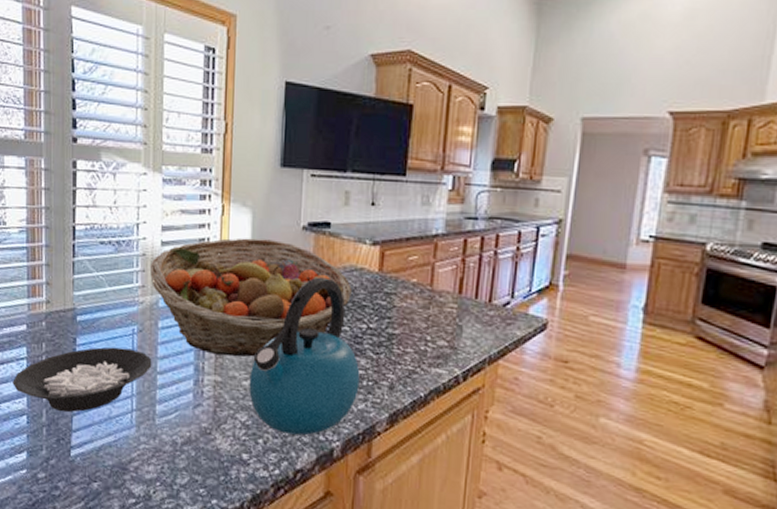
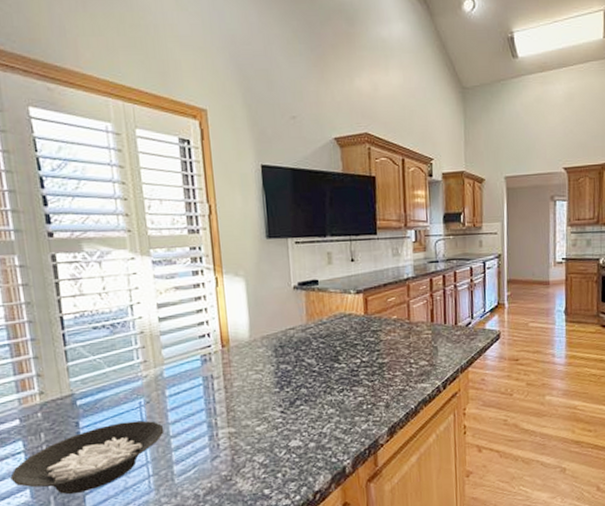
fruit basket: present [150,237,352,357] -> none [150,301,344,410]
kettle: present [249,277,360,436] -> none [261,326,361,464]

